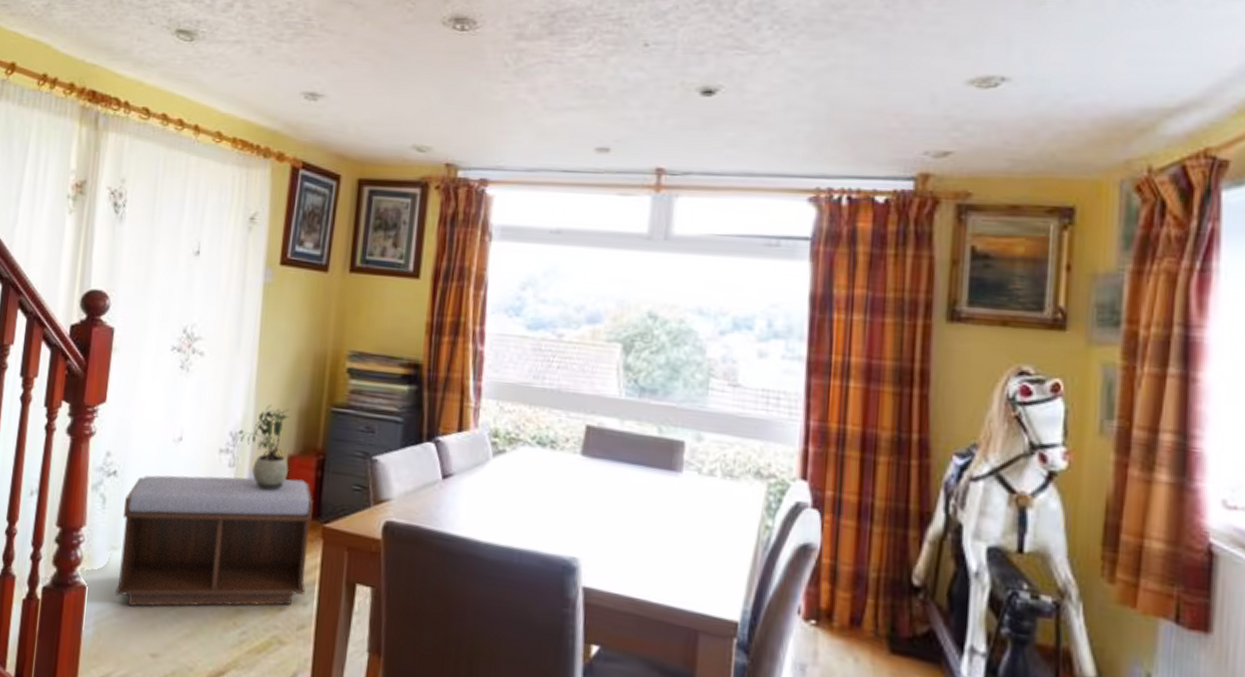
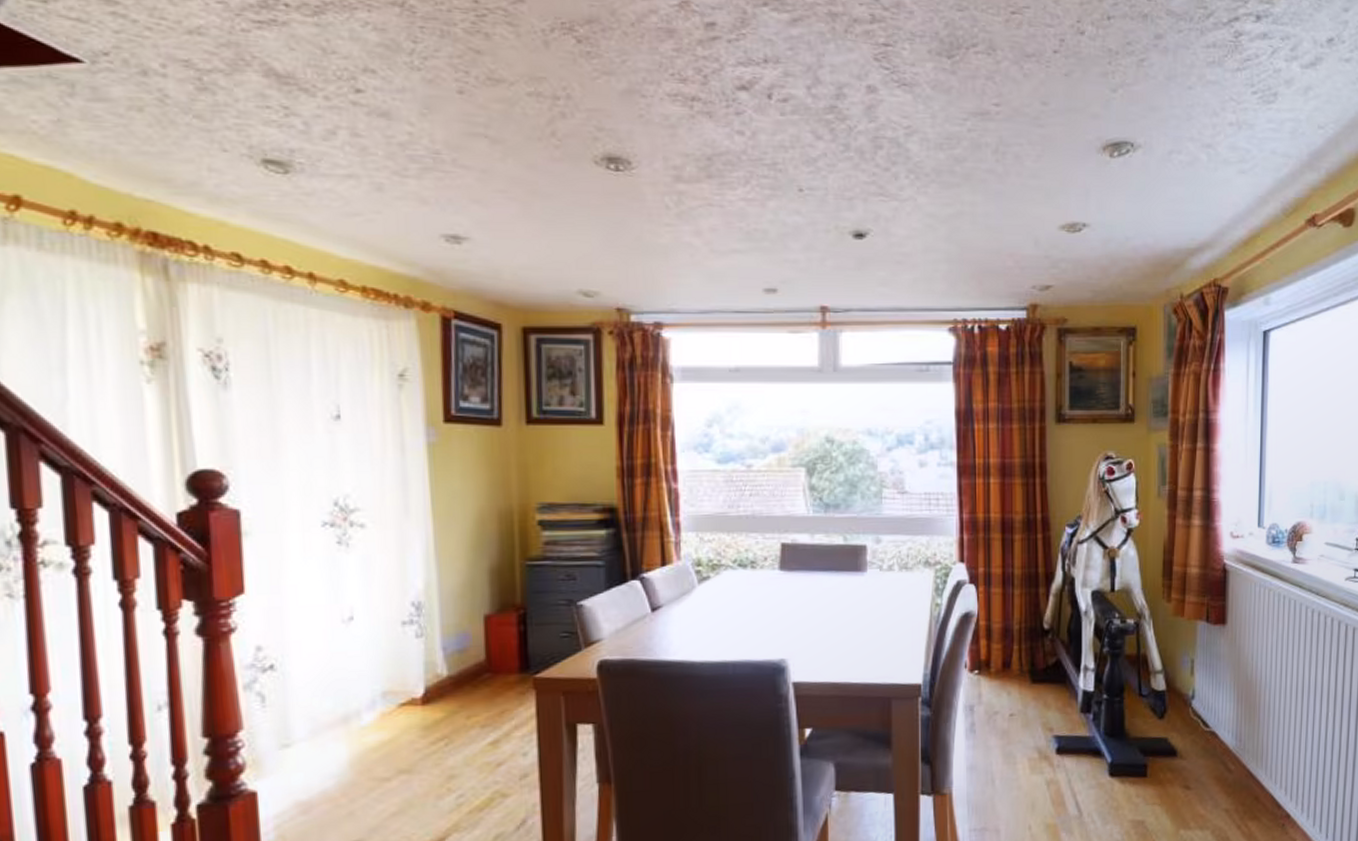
bench: present [115,475,314,607] -> none [289,637,523,801]
potted plant: present [238,404,290,491] -> none [422,568,488,654]

